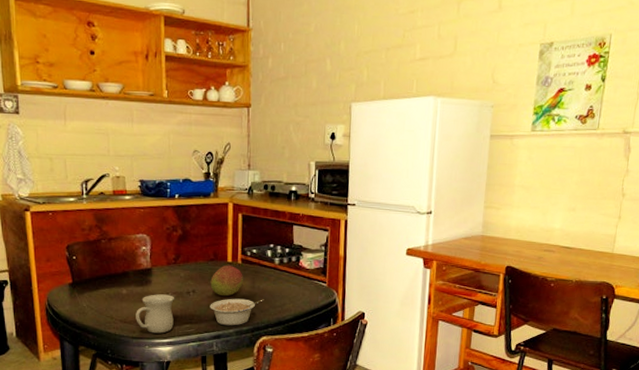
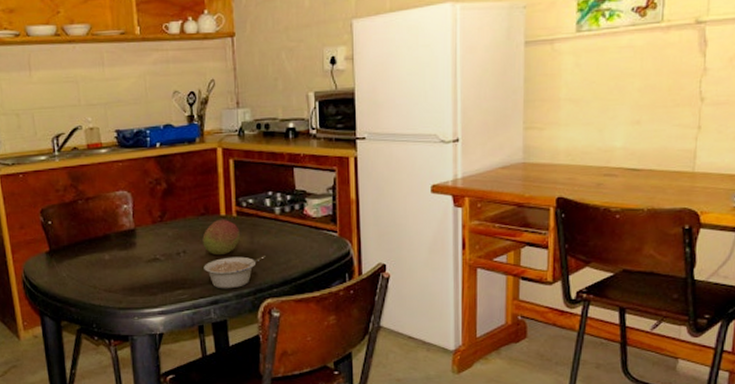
mug: present [136,294,174,334] -> none [121,257,164,302]

